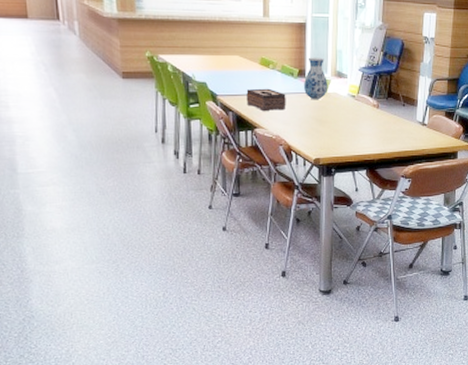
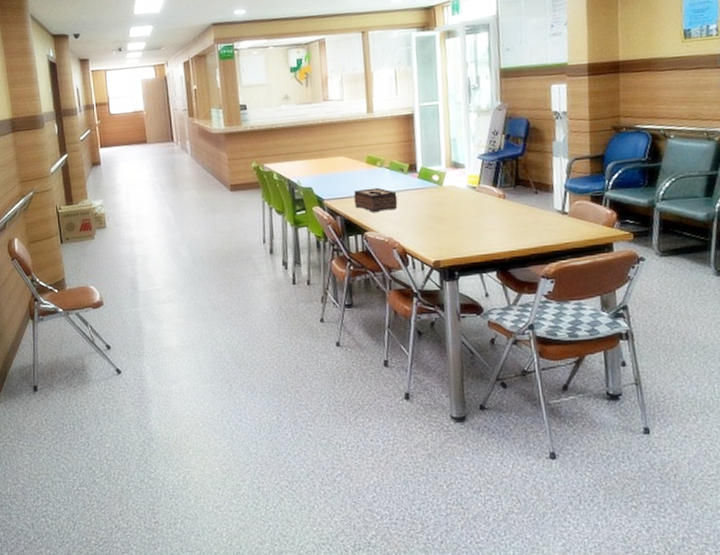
vase: present [304,57,327,100] -> none [416,148,443,196]

